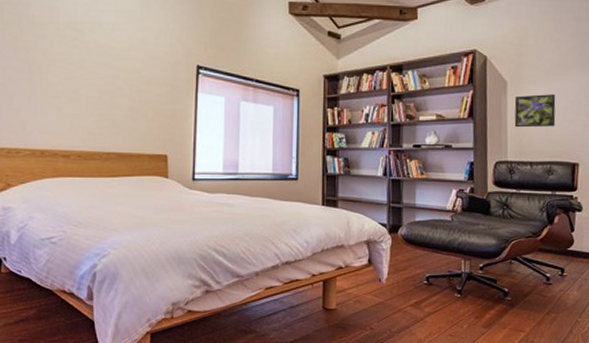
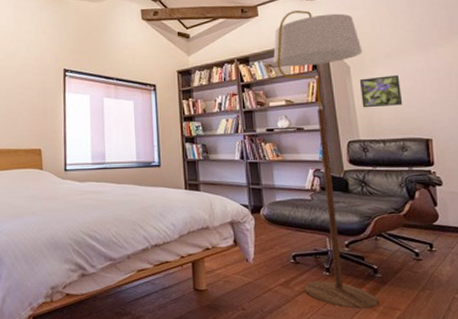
floor lamp: none [428,16,522,330] -> present [273,10,379,309]

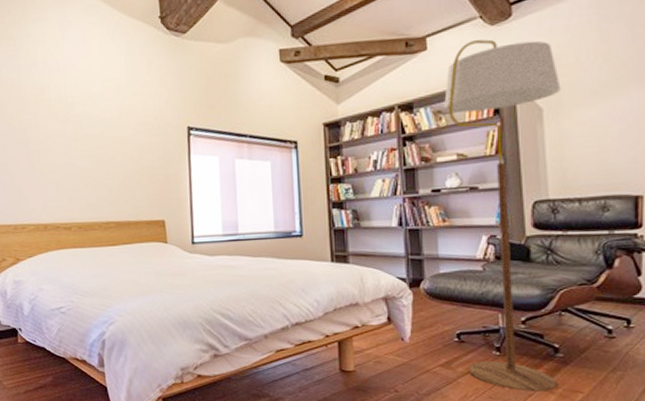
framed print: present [359,75,403,108] -> none [553,117,609,161]

